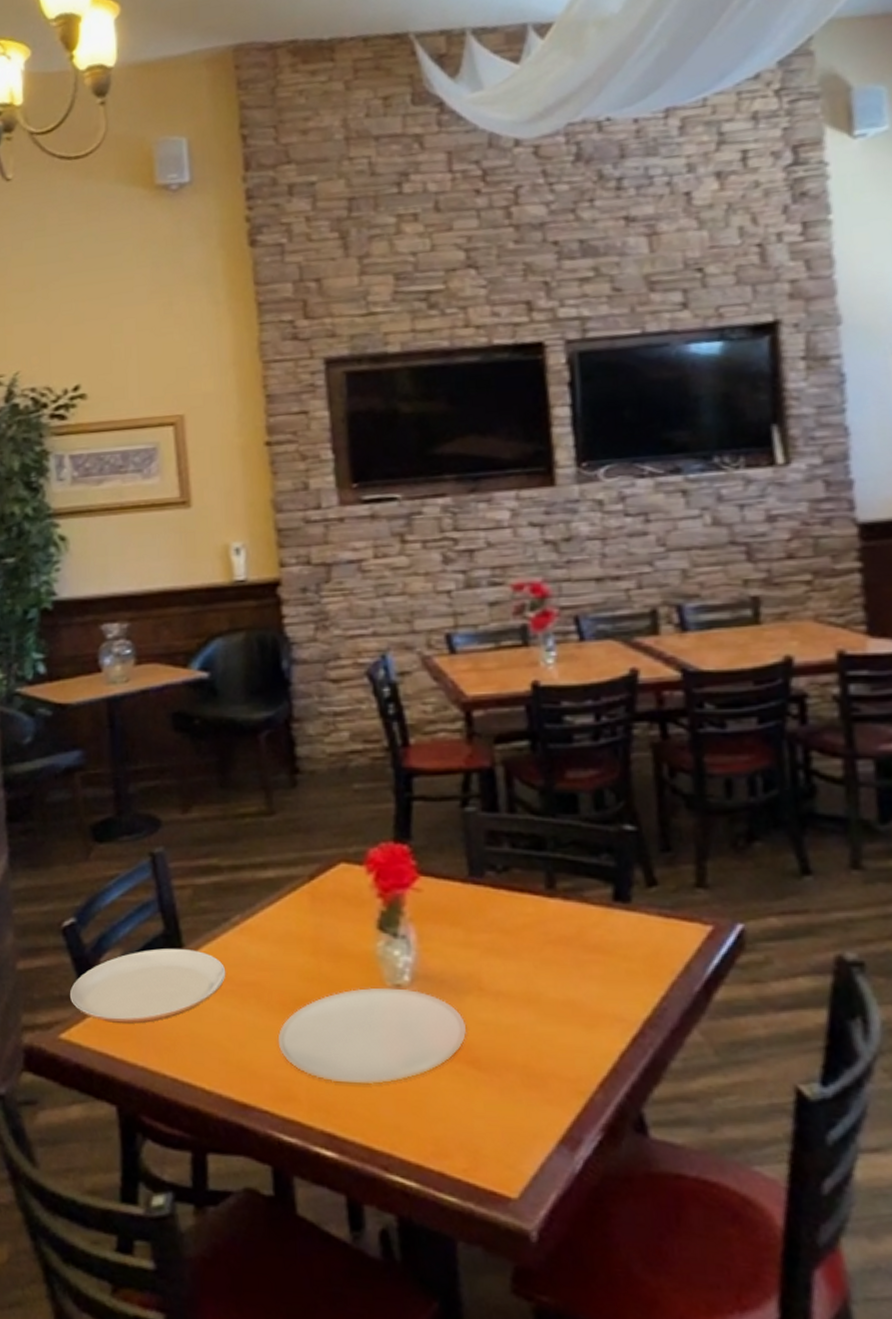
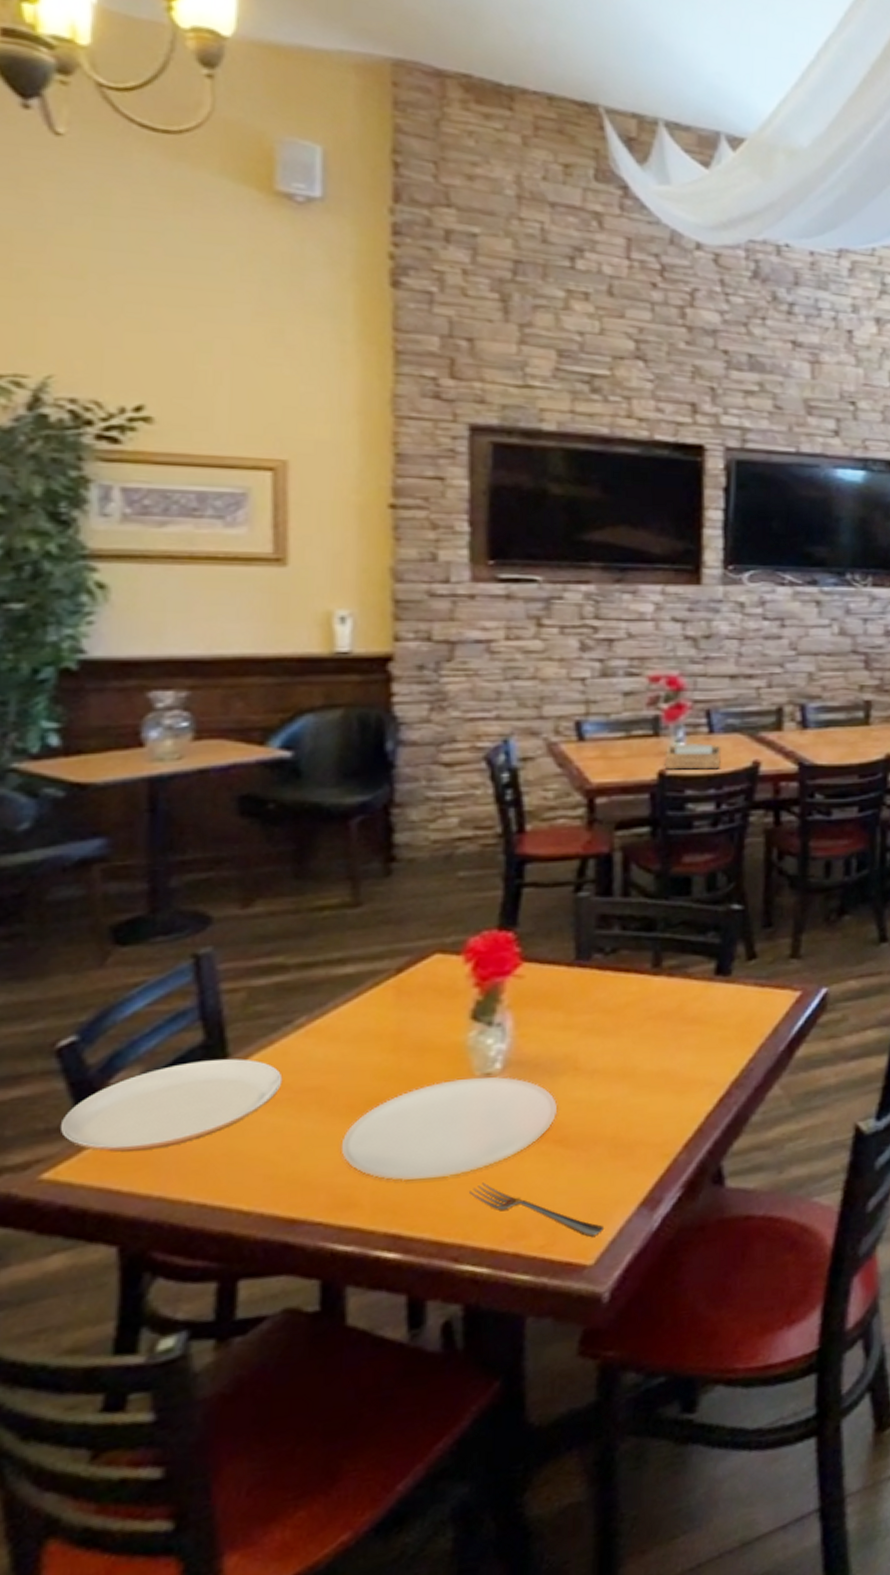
fork: none [392,1094,525,1168] -> present [469,1182,605,1237]
napkin holder: none [537,651,596,681] -> present [666,744,721,770]

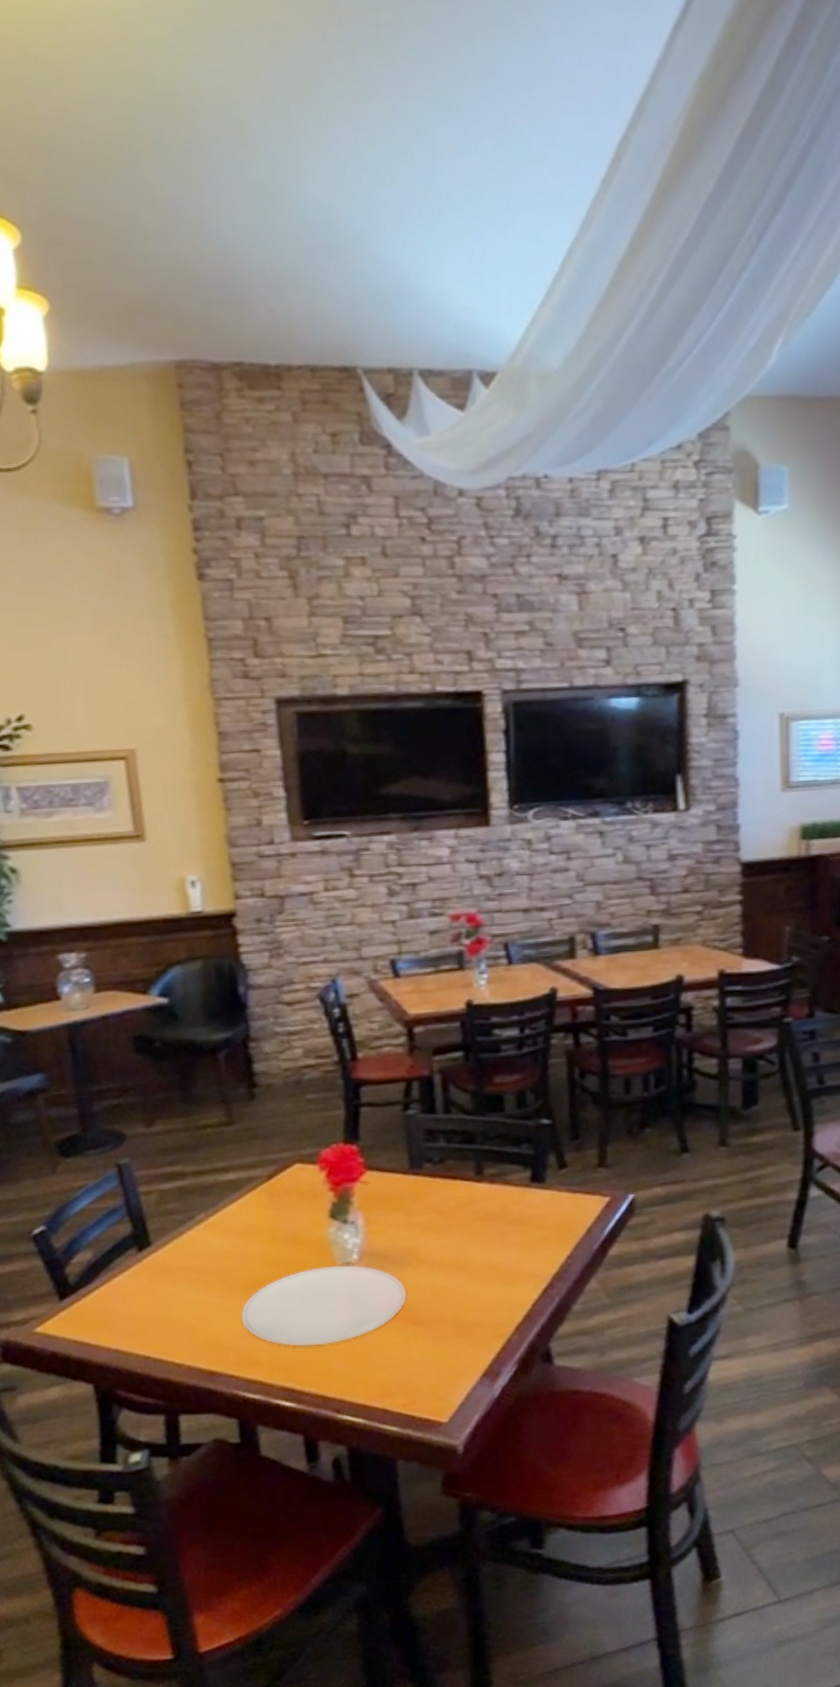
plate: present [59,1059,283,1152] -> none [42,1246,192,1314]
fork: present [469,1182,605,1237] -> none [343,1351,454,1399]
napkin holder: present [666,744,721,770] -> none [471,974,521,1000]

